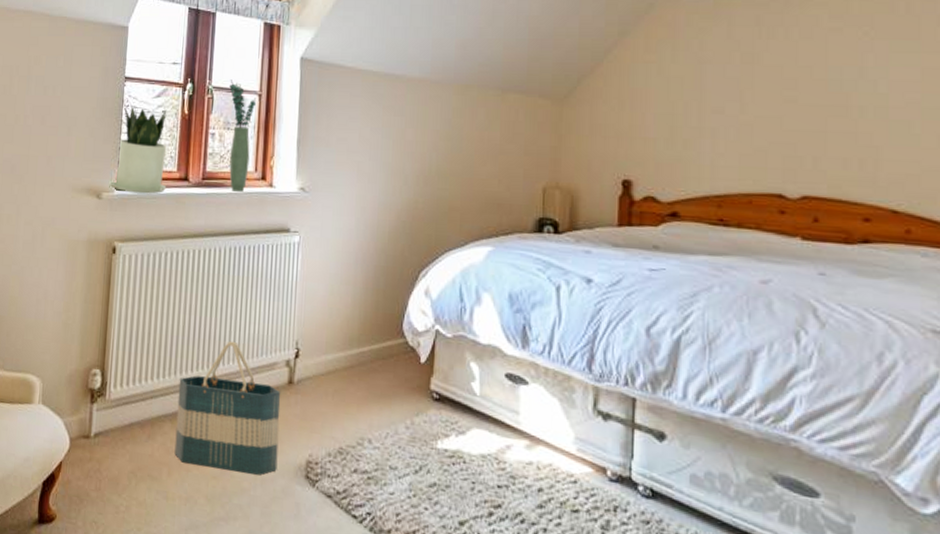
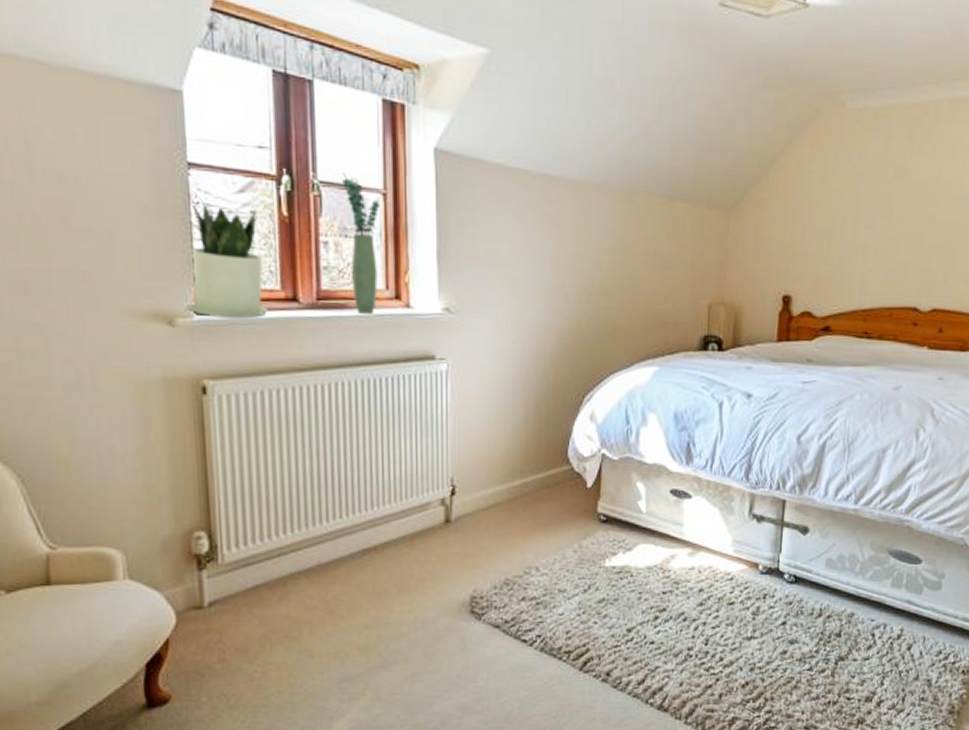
tote bag: present [174,340,281,475] -> none [312,484,438,618]

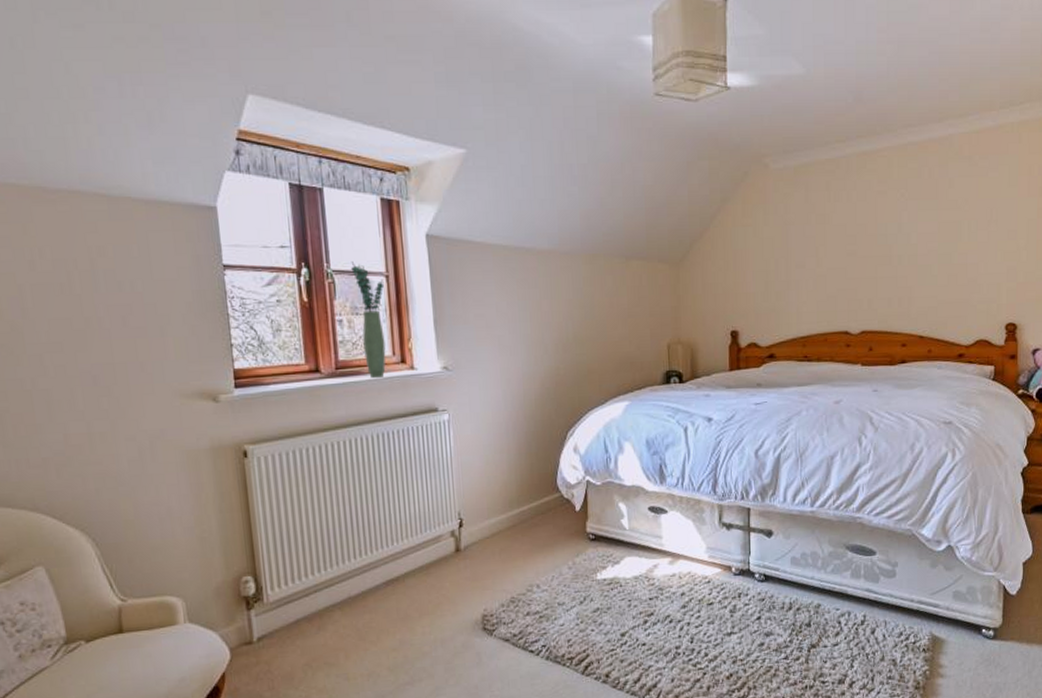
planter: present [184,203,269,319] -> none [226,297,296,392]

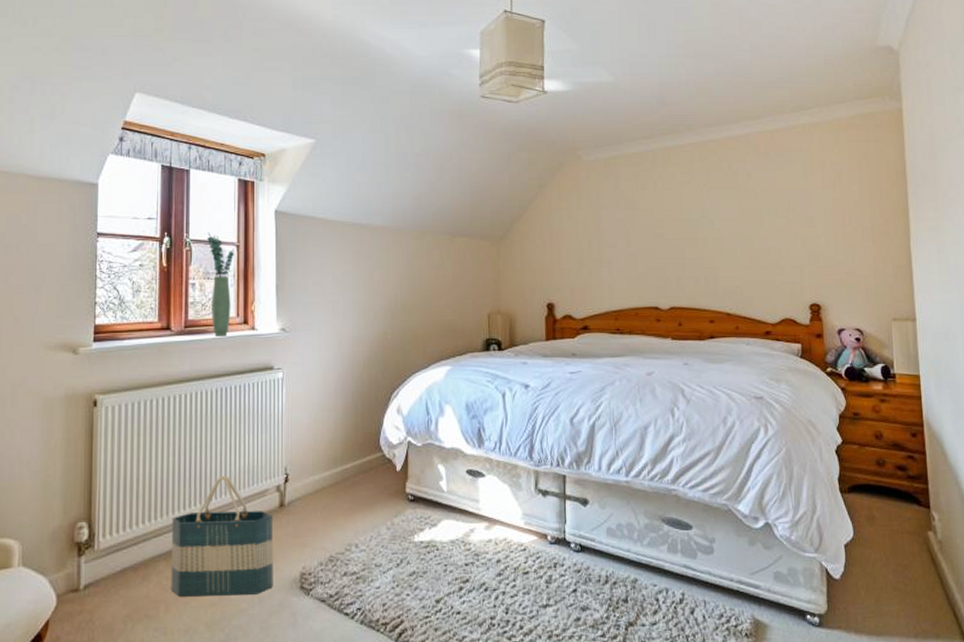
tote bag: none [343,523,455,644] -> present [171,475,274,597]

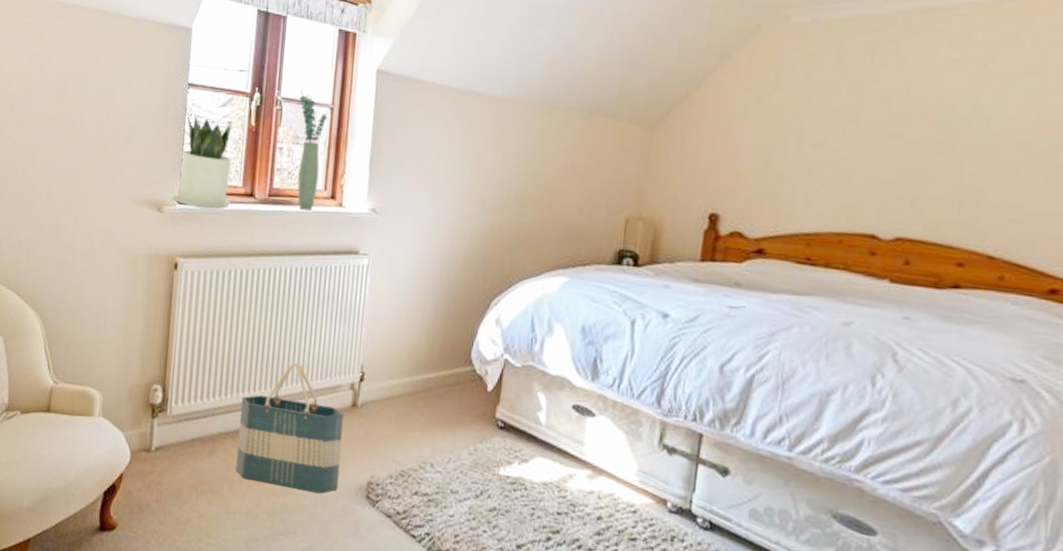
planter: none [86,261,148,346] -> present [171,115,233,210]

